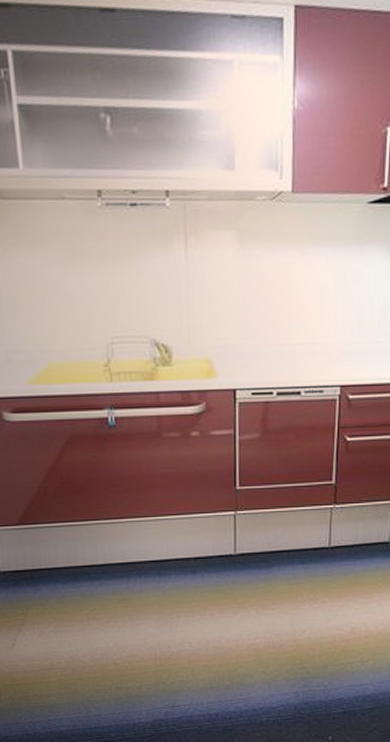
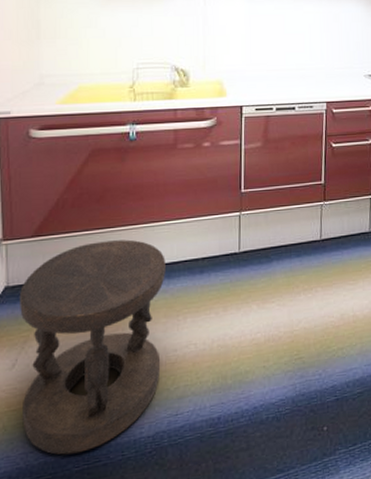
stool: none [11,533,156,728] -> present [19,239,166,455]

